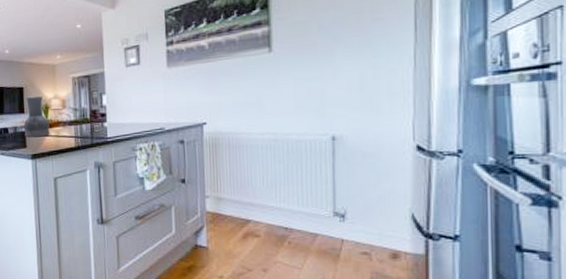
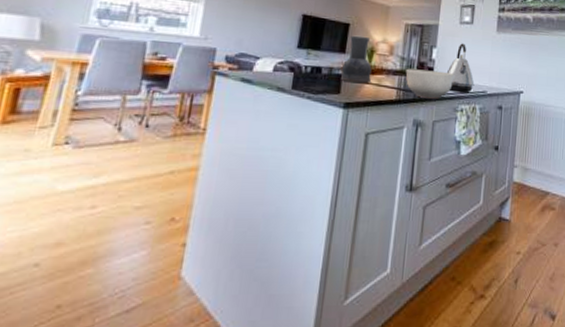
bowl: none [80,115,129,142] -> present [405,68,455,99]
kettle: none [119,85,150,133] -> present [446,43,475,93]

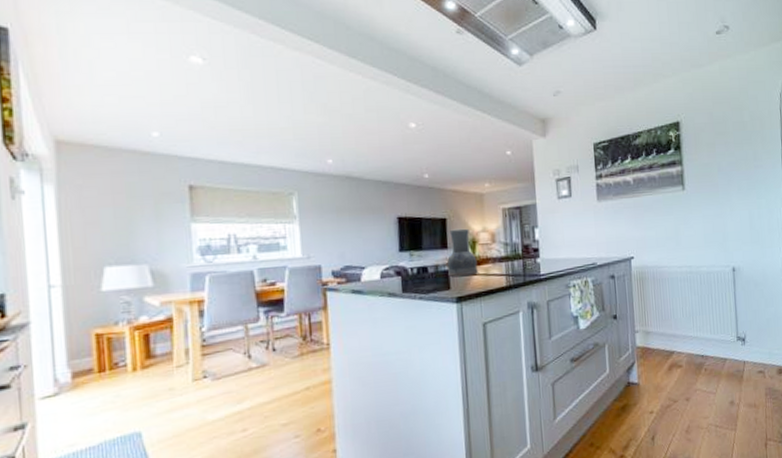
bowl: present [405,68,455,99] -> none [511,250,562,280]
kettle: present [446,43,475,93] -> none [552,218,583,269]

